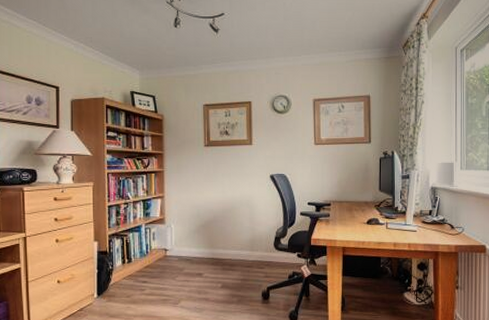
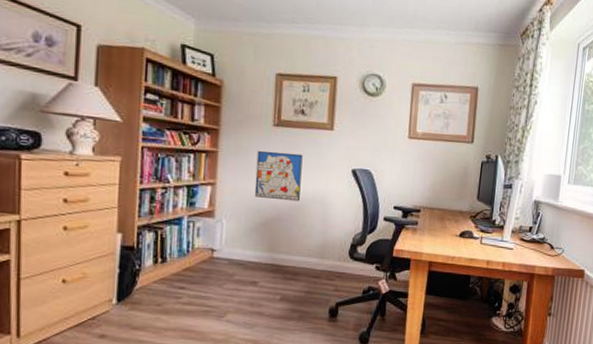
wall art: none [194,166,230,206] -> present [254,150,303,202]

